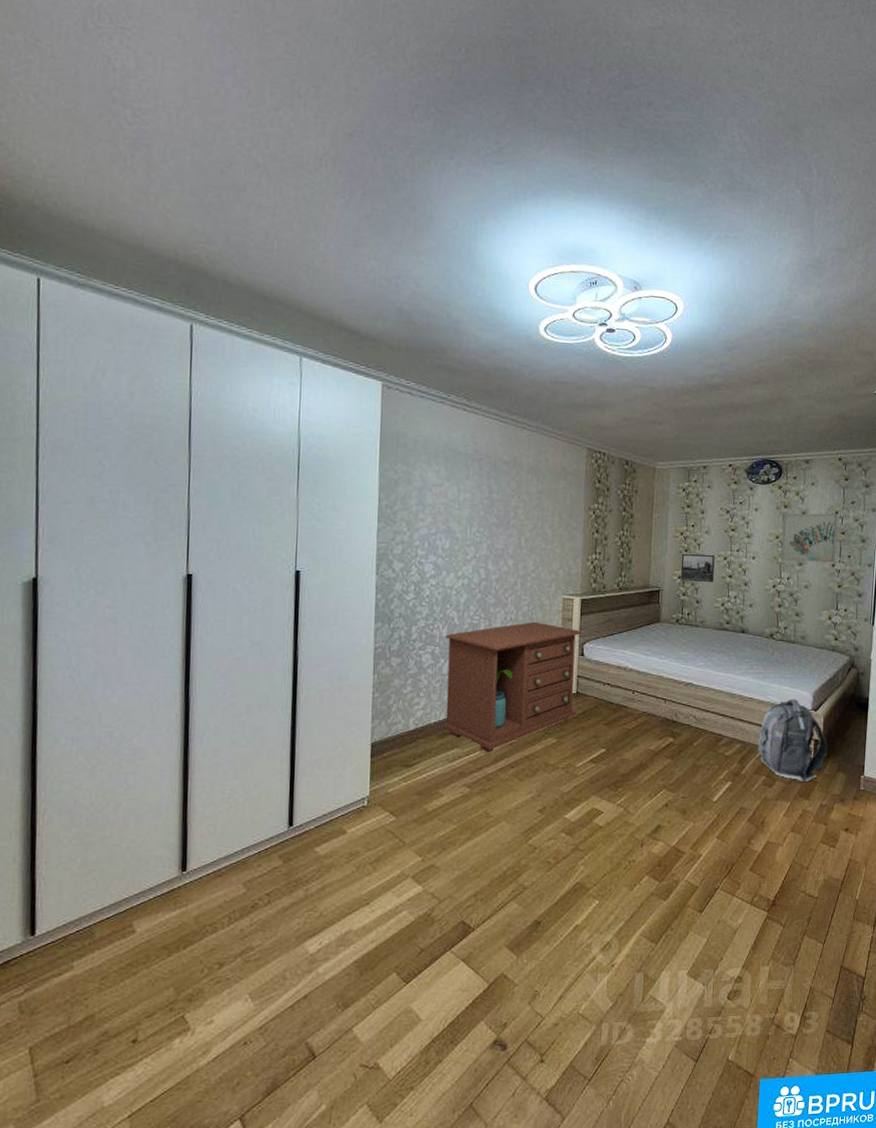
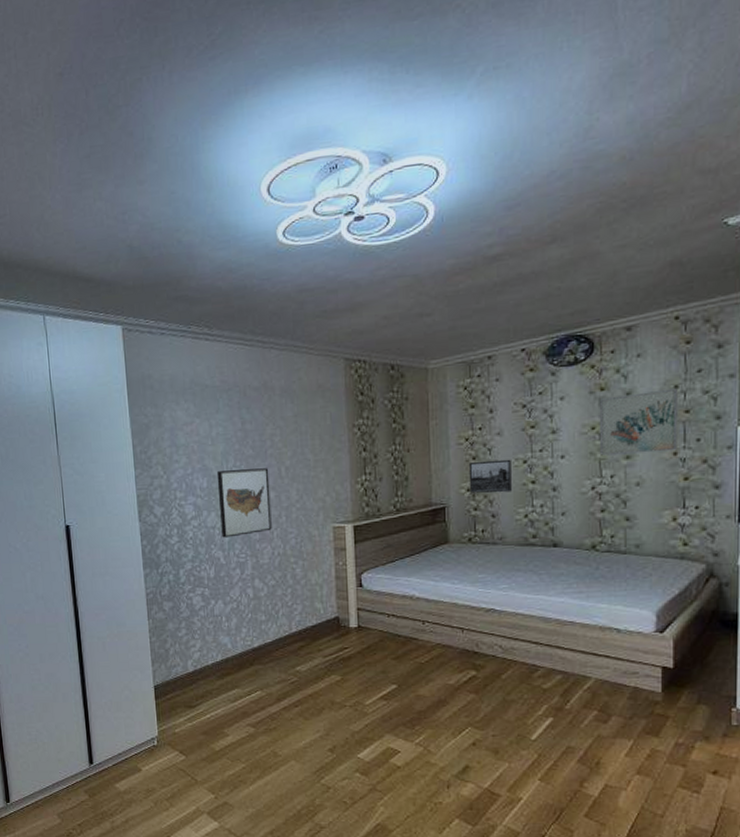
dresser: present [444,621,582,753] -> none [213,554,360,692]
wall art: none [458,534,510,599] -> present [216,468,272,538]
backpack: present [758,698,828,781] -> none [585,619,682,716]

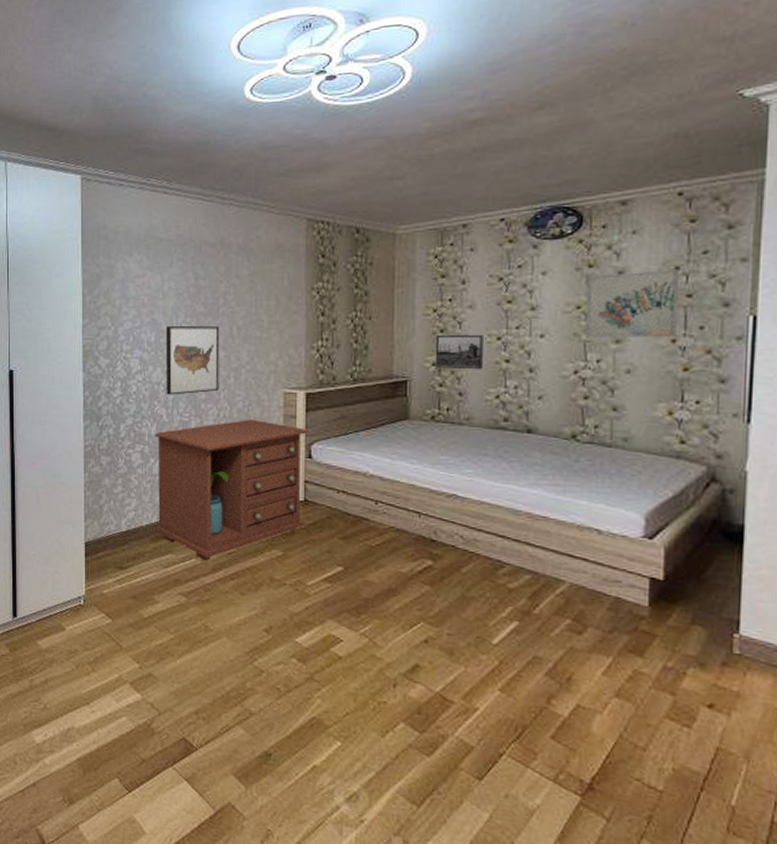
dresser: none [213,554,360,692] -> present [155,419,309,561]

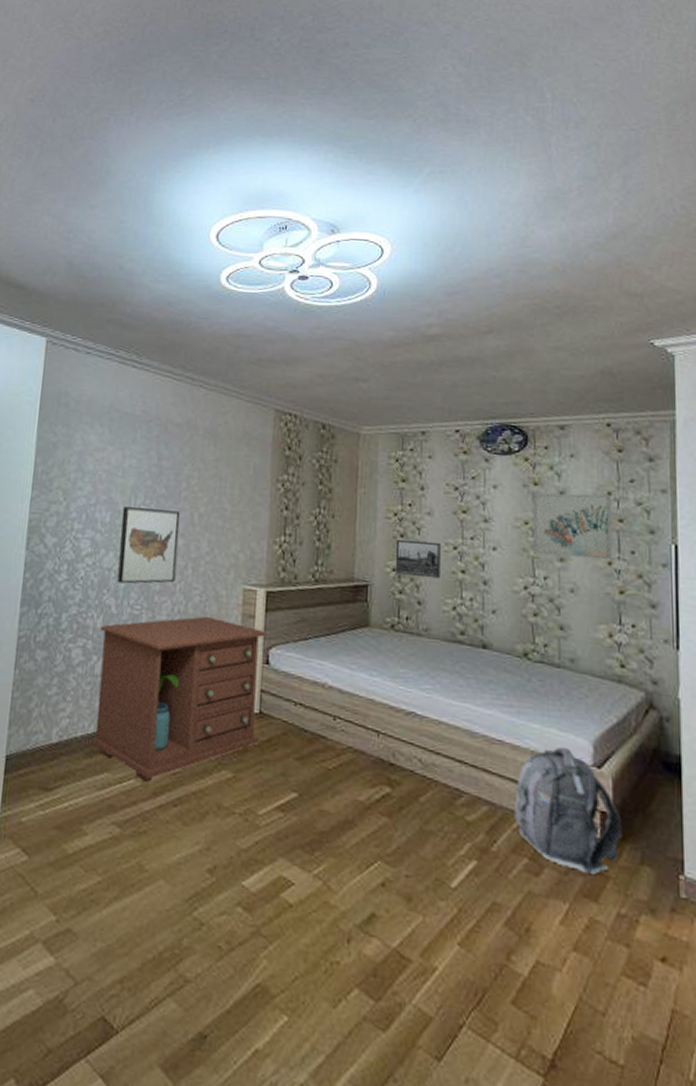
backpack: none [557,520,674,633] -> present [514,746,623,874]

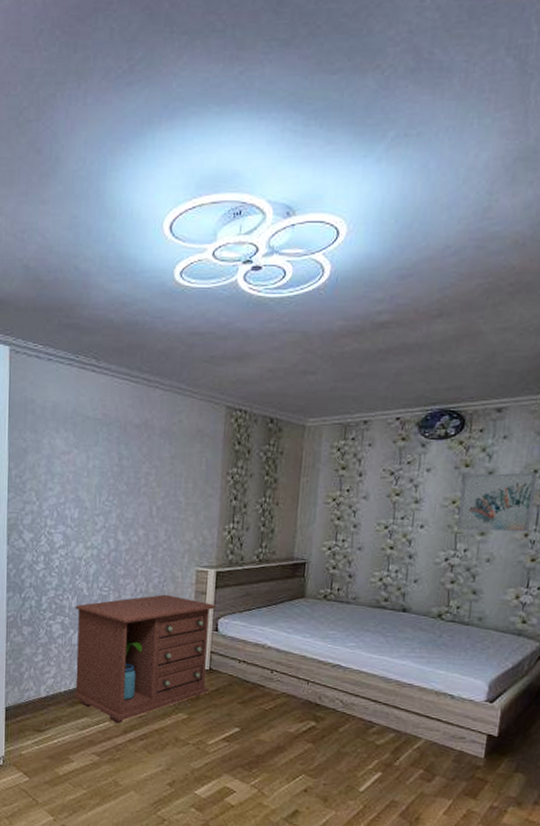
wall art: present [117,507,181,584] -> none [87,503,140,570]
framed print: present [396,538,441,579] -> none [331,521,374,555]
backpack: present [514,746,623,874] -> none [415,687,505,780]

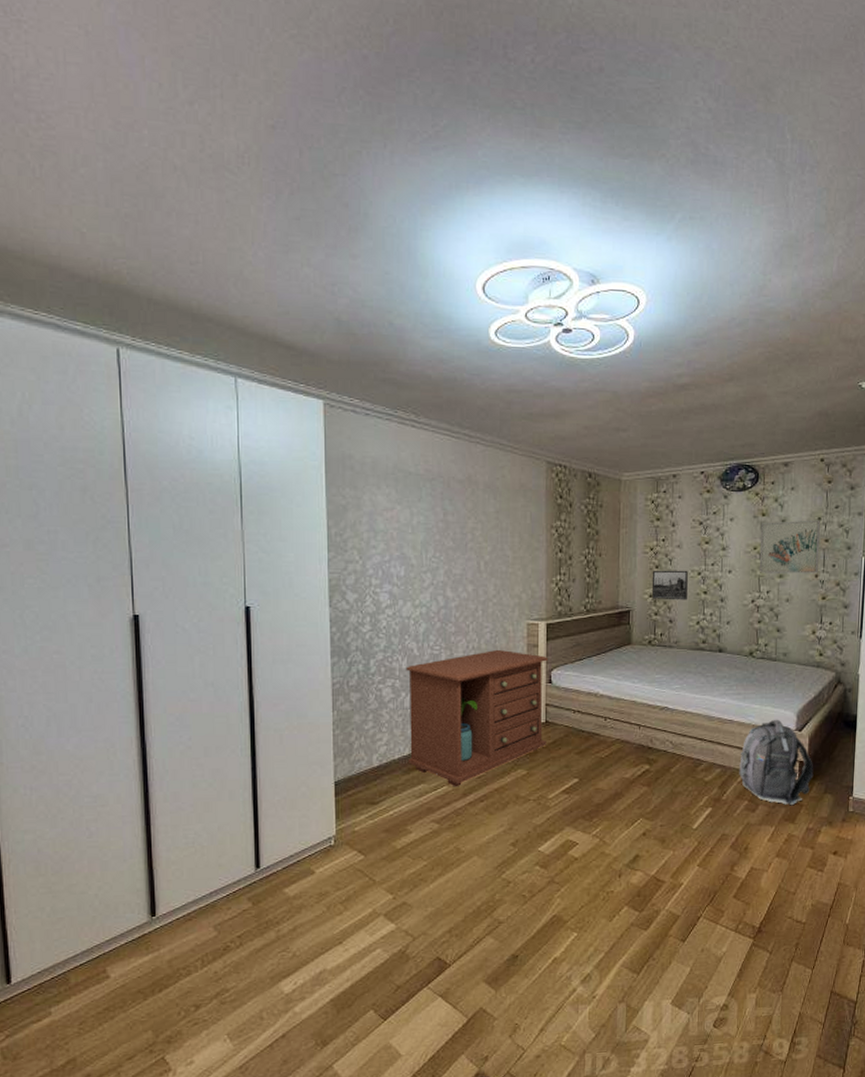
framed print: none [331,521,374,555] -> present [652,570,688,600]
backpack: none [415,687,505,780] -> present [739,719,814,805]

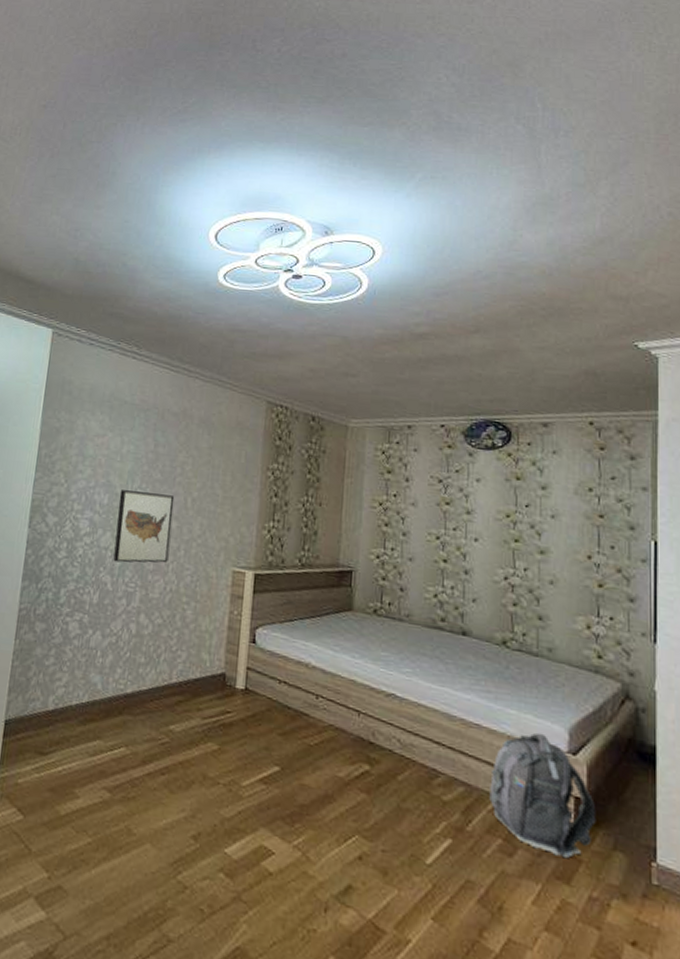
dresser: present [405,649,549,787] -> none [86,595,254,752]
wall art: none [415,561,468,629] -> present [113,490,175,563]
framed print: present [652,570,688,600] -> none [380,527,424,567]
wall art: present [759,520,820,574] -> none [513,488,592,555]

